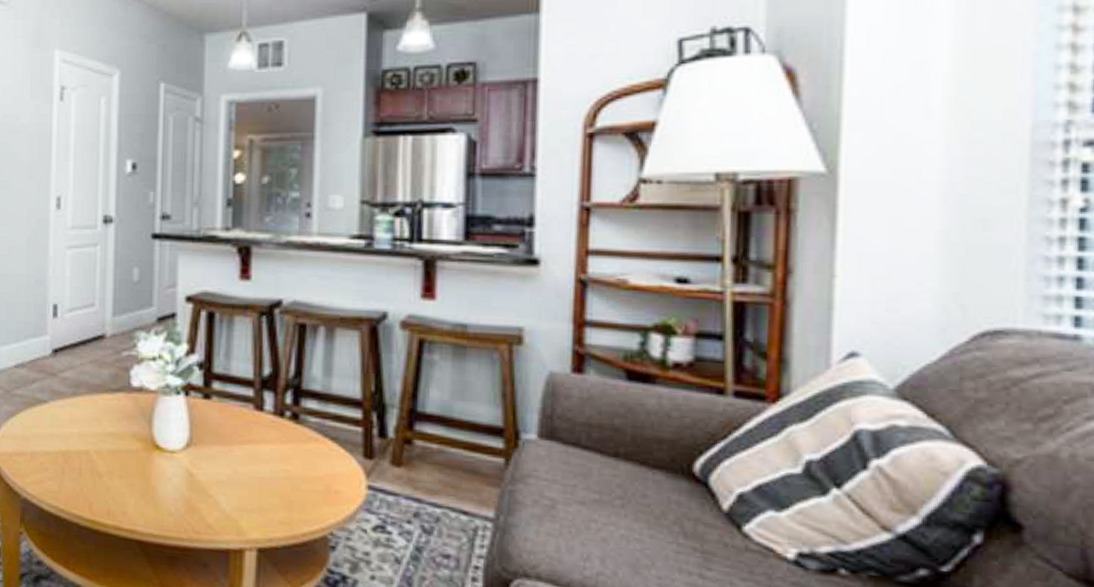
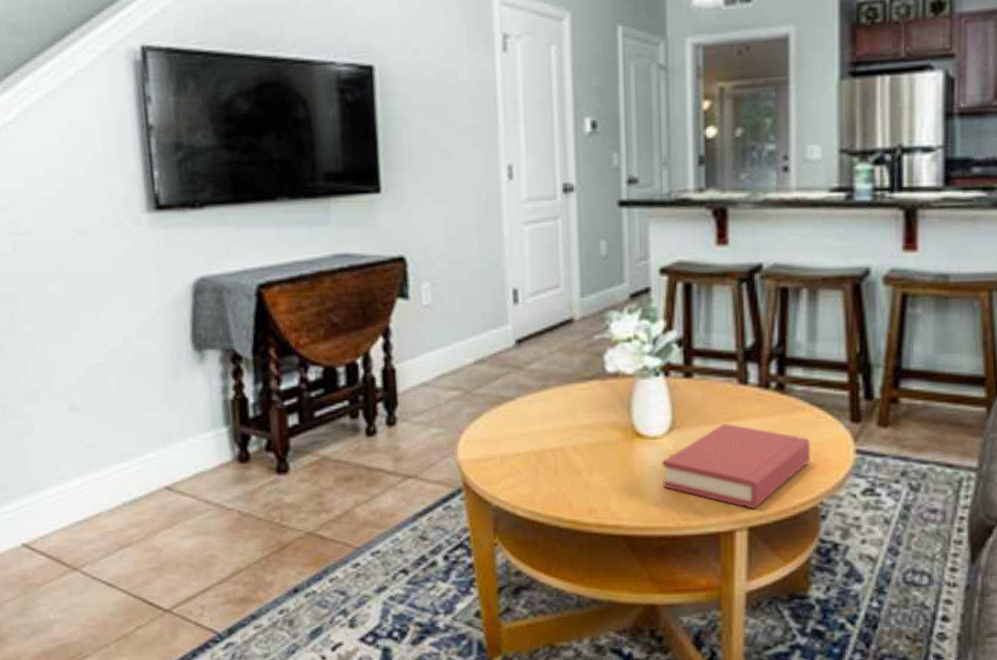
hardback book: none [177,445,323,532] -> present [662,423,811,509]

